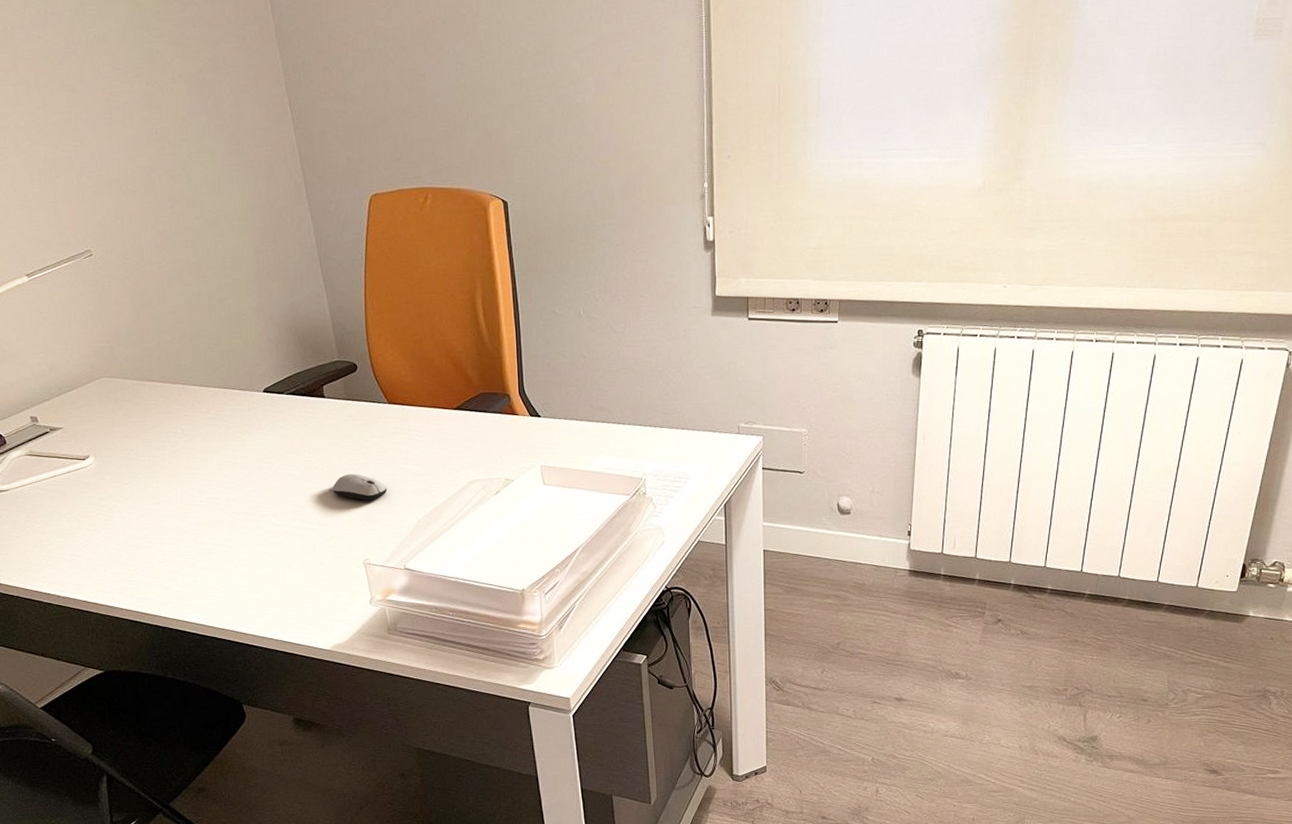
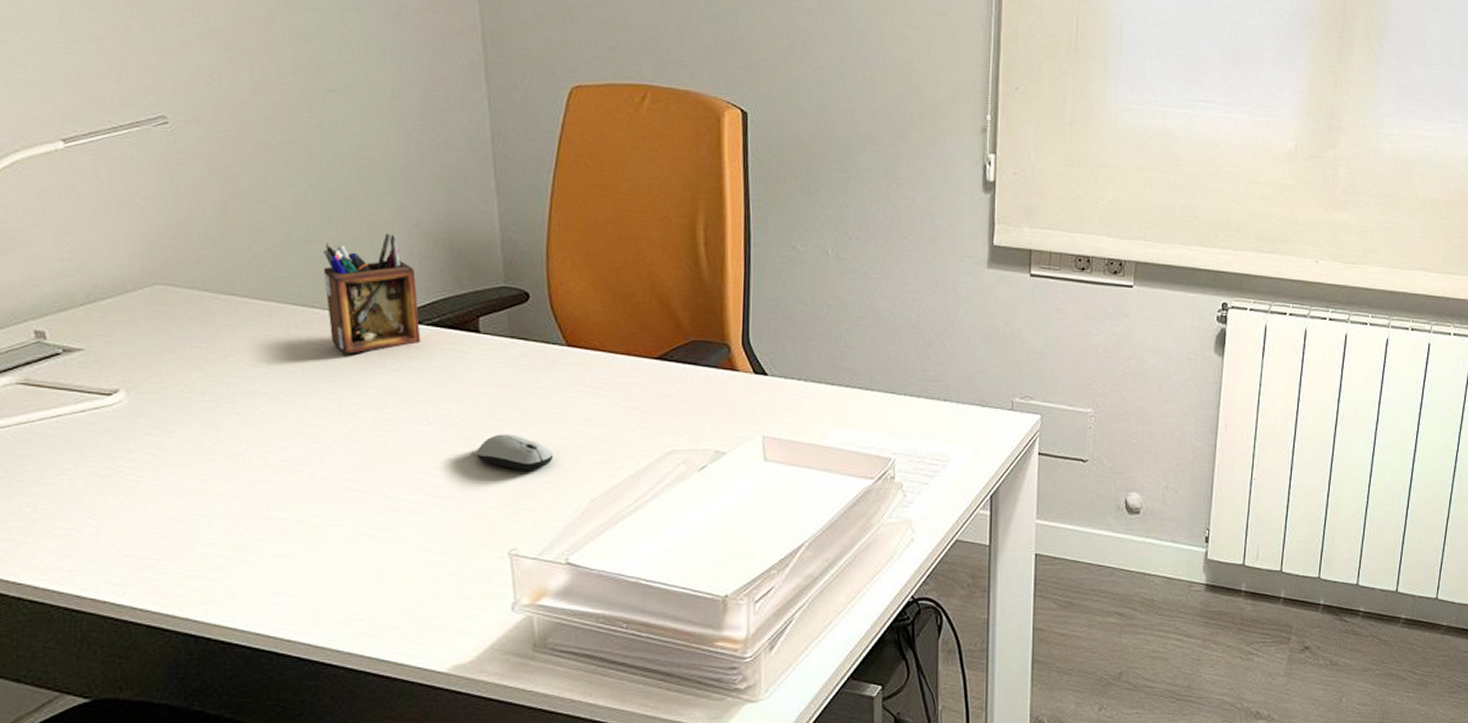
desk organizer: none [209,326,284,420] -> present [322,234,421,354]

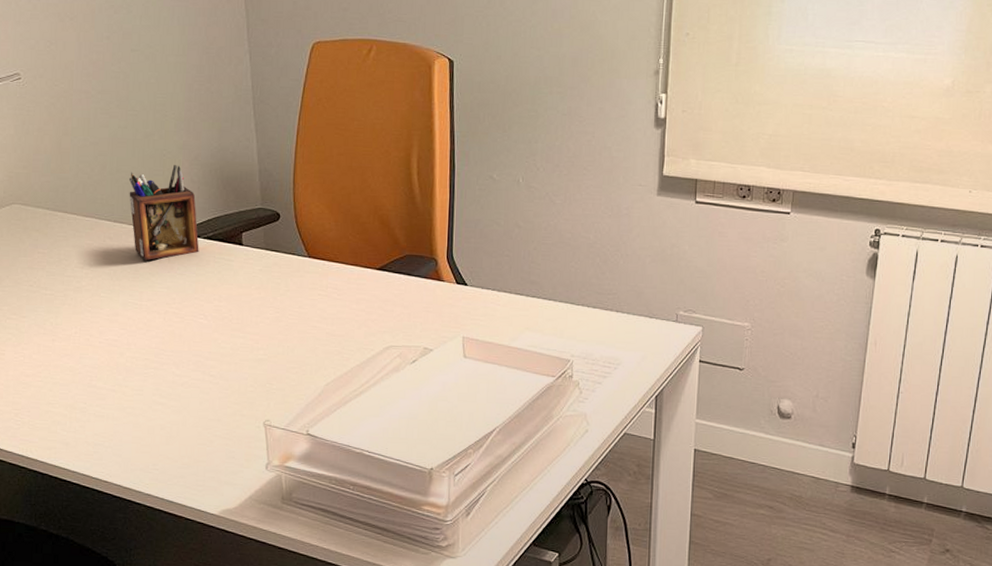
computer mouse: present [476,434,554,470] -> none [240,327,298,357]

